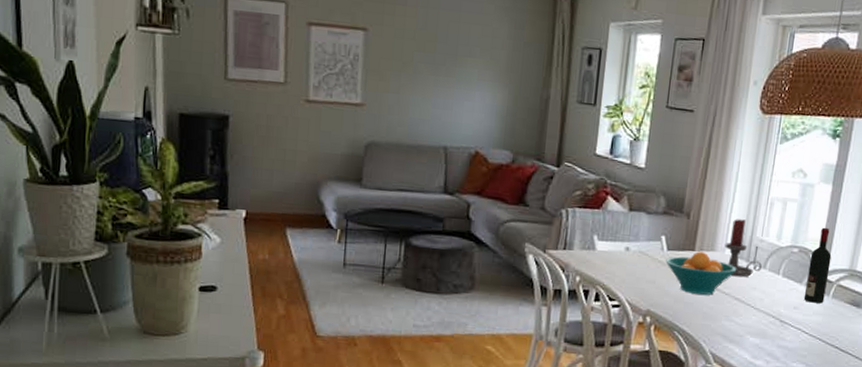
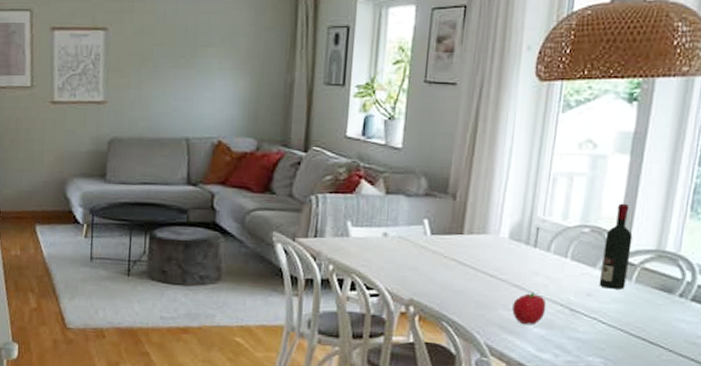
fruit bowl: present [666,251,737,295] -> none [430,235,515,282]
candle holder: present [725,219,763,277] -> none [499,198,546,262]
fruit: none [733,305,762,334] -> present [512,292,547,324]

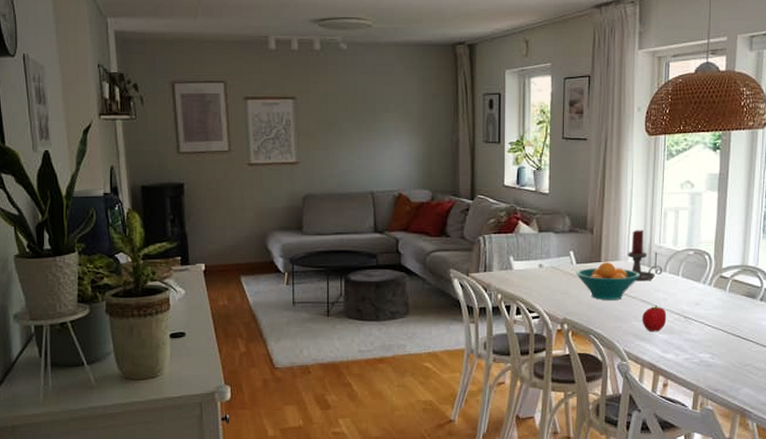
fruit bowl: none [430,235,515,282] -> present [576,262,641,300]
candle holder: none [499,198,546,262] -> present [627,230,663,281]
wine bottle: present [599,203,633,290] -> none [703,230,724,298]

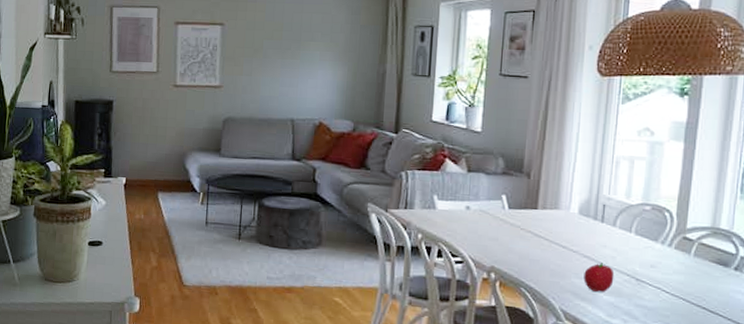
fruit bowl: present [576,262,641,300] -> none [508,210,584,253]
candle holder: present [627,230,663,281] -> none [569,178,612,235]

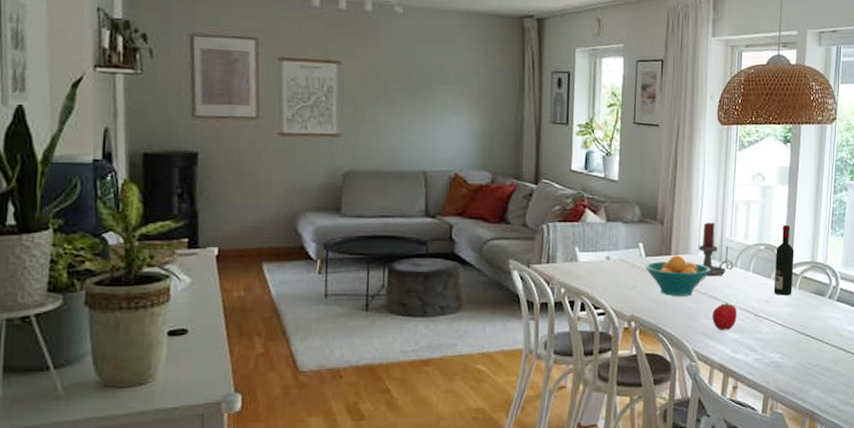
fruit bowl: none [508,210,584,253] -> present [645,255,711,296]
candle holder: none [569,178,612,235] -> present [698,222,734,277]
wine bottle: none [661,184,690,262] -> present [773,224,794,295]

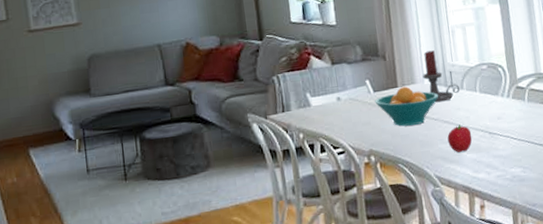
wine bottle: present [773,224,794,295] -> none [498,41,522,111]

